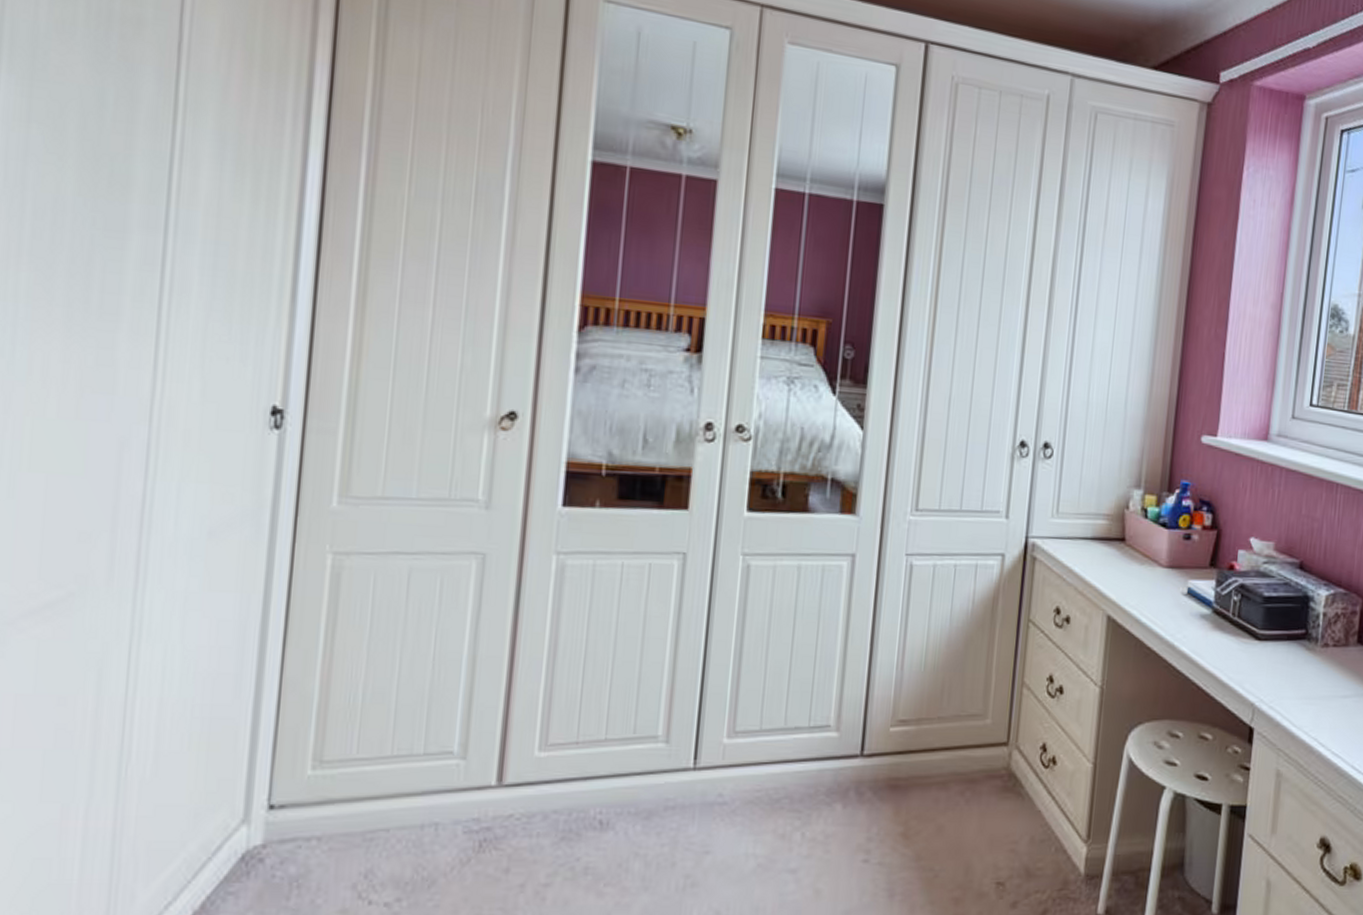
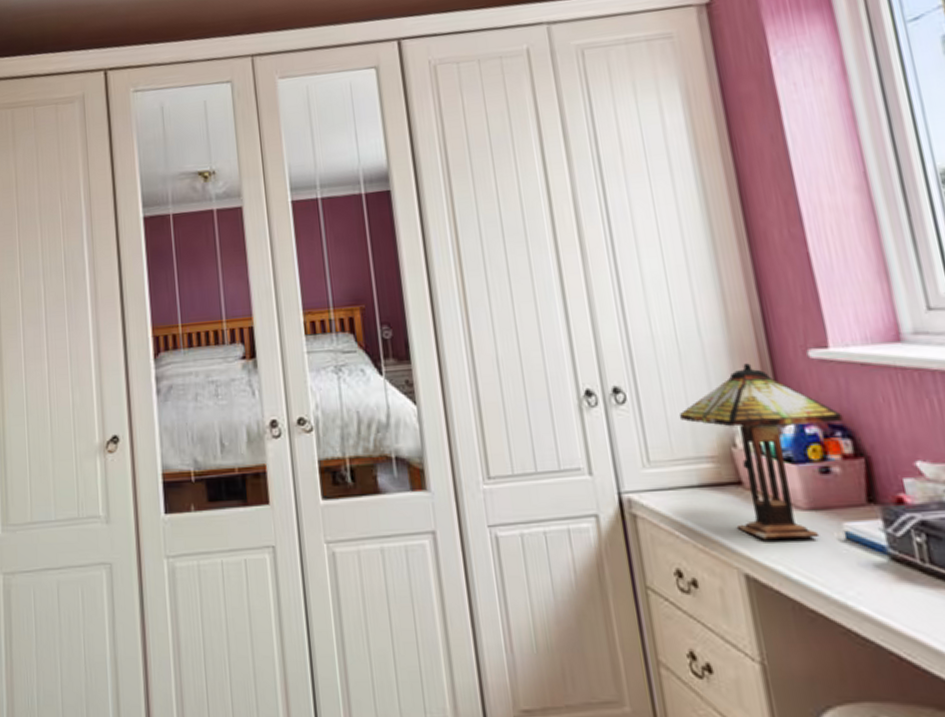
table lamp: none [1091,439,1212,590] -> present [678,363,844,540]

